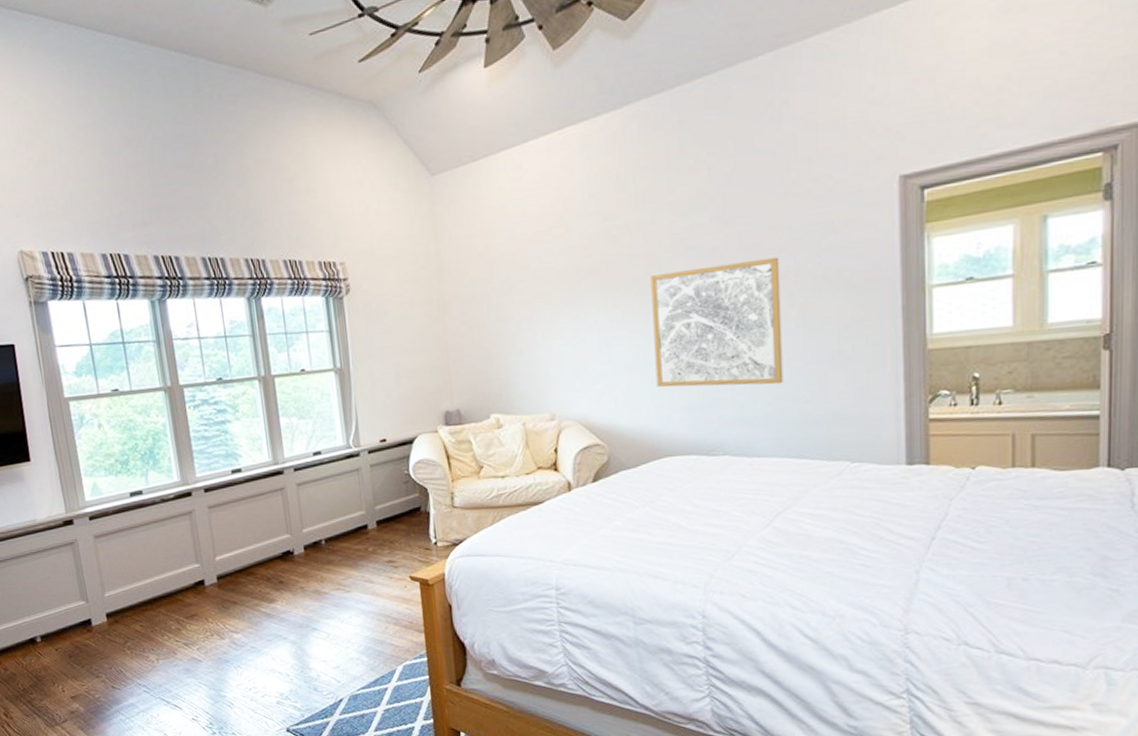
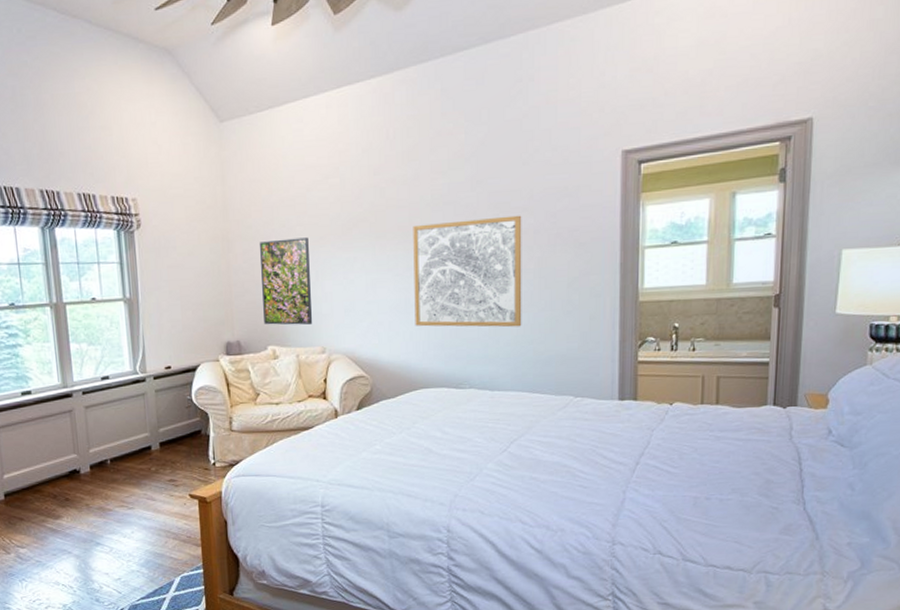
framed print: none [478,294,539,392] -> present [260,237,312,325]

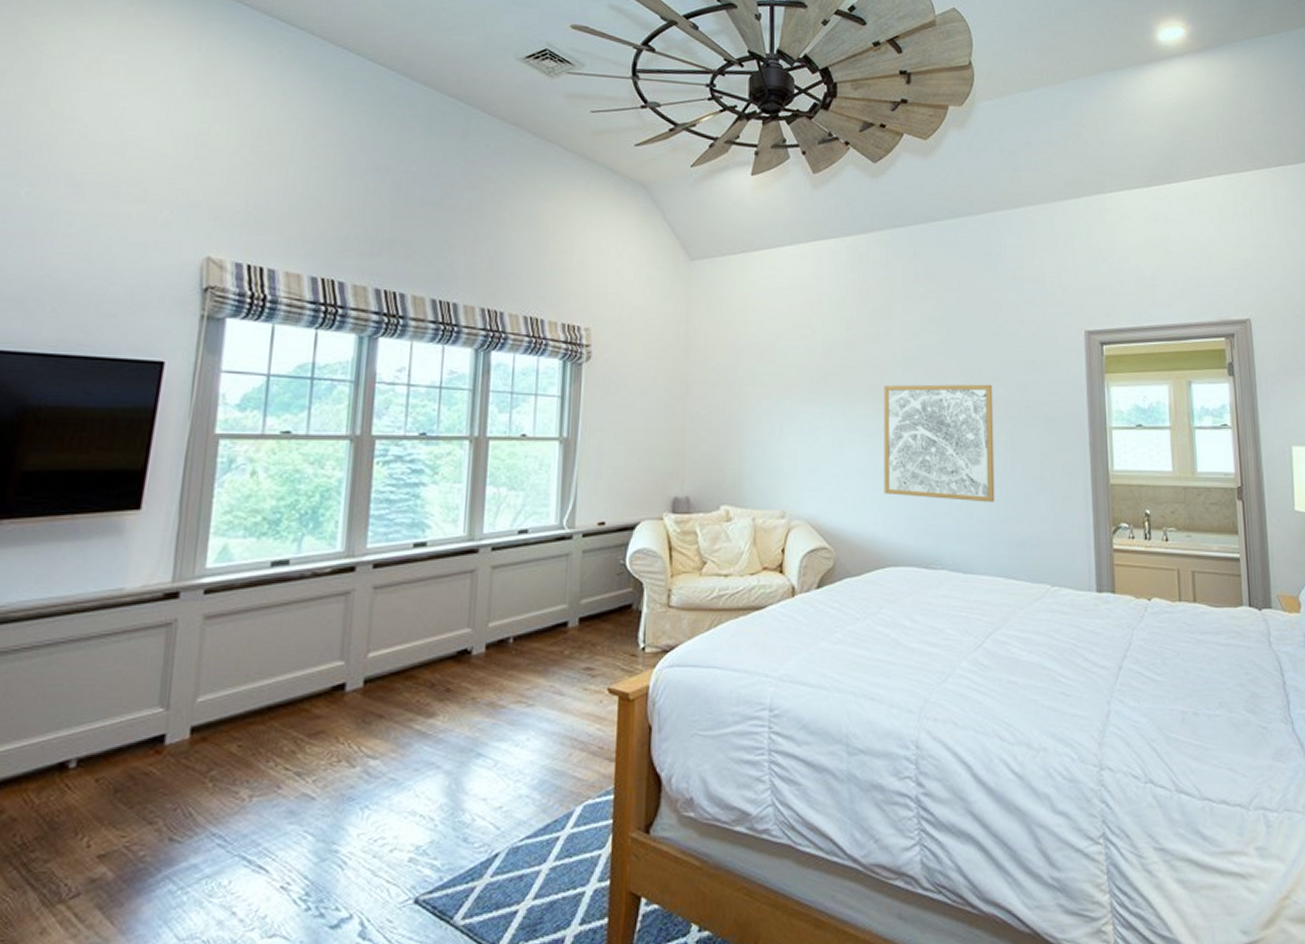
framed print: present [260,237,312,325] -> none [719,387,774,483]

